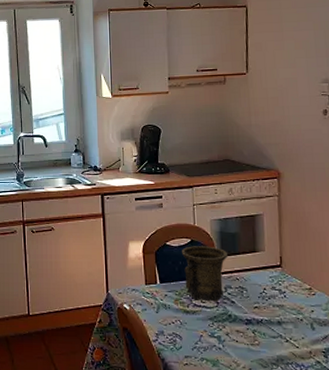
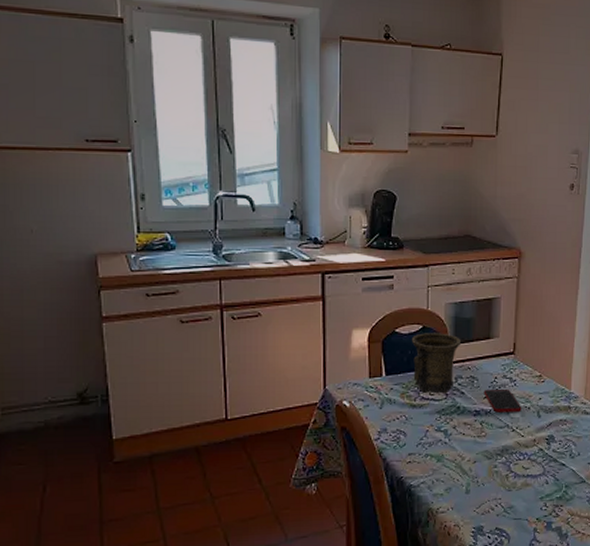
cell phone: none [253,299,294,323] -> present [483,388,522,413]

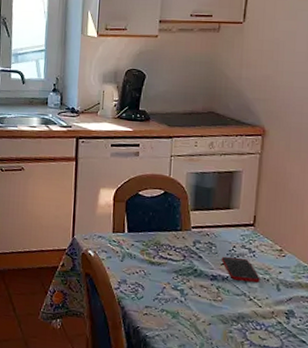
mug: present [412,333,462,394] -> none [153,197,201,256]

